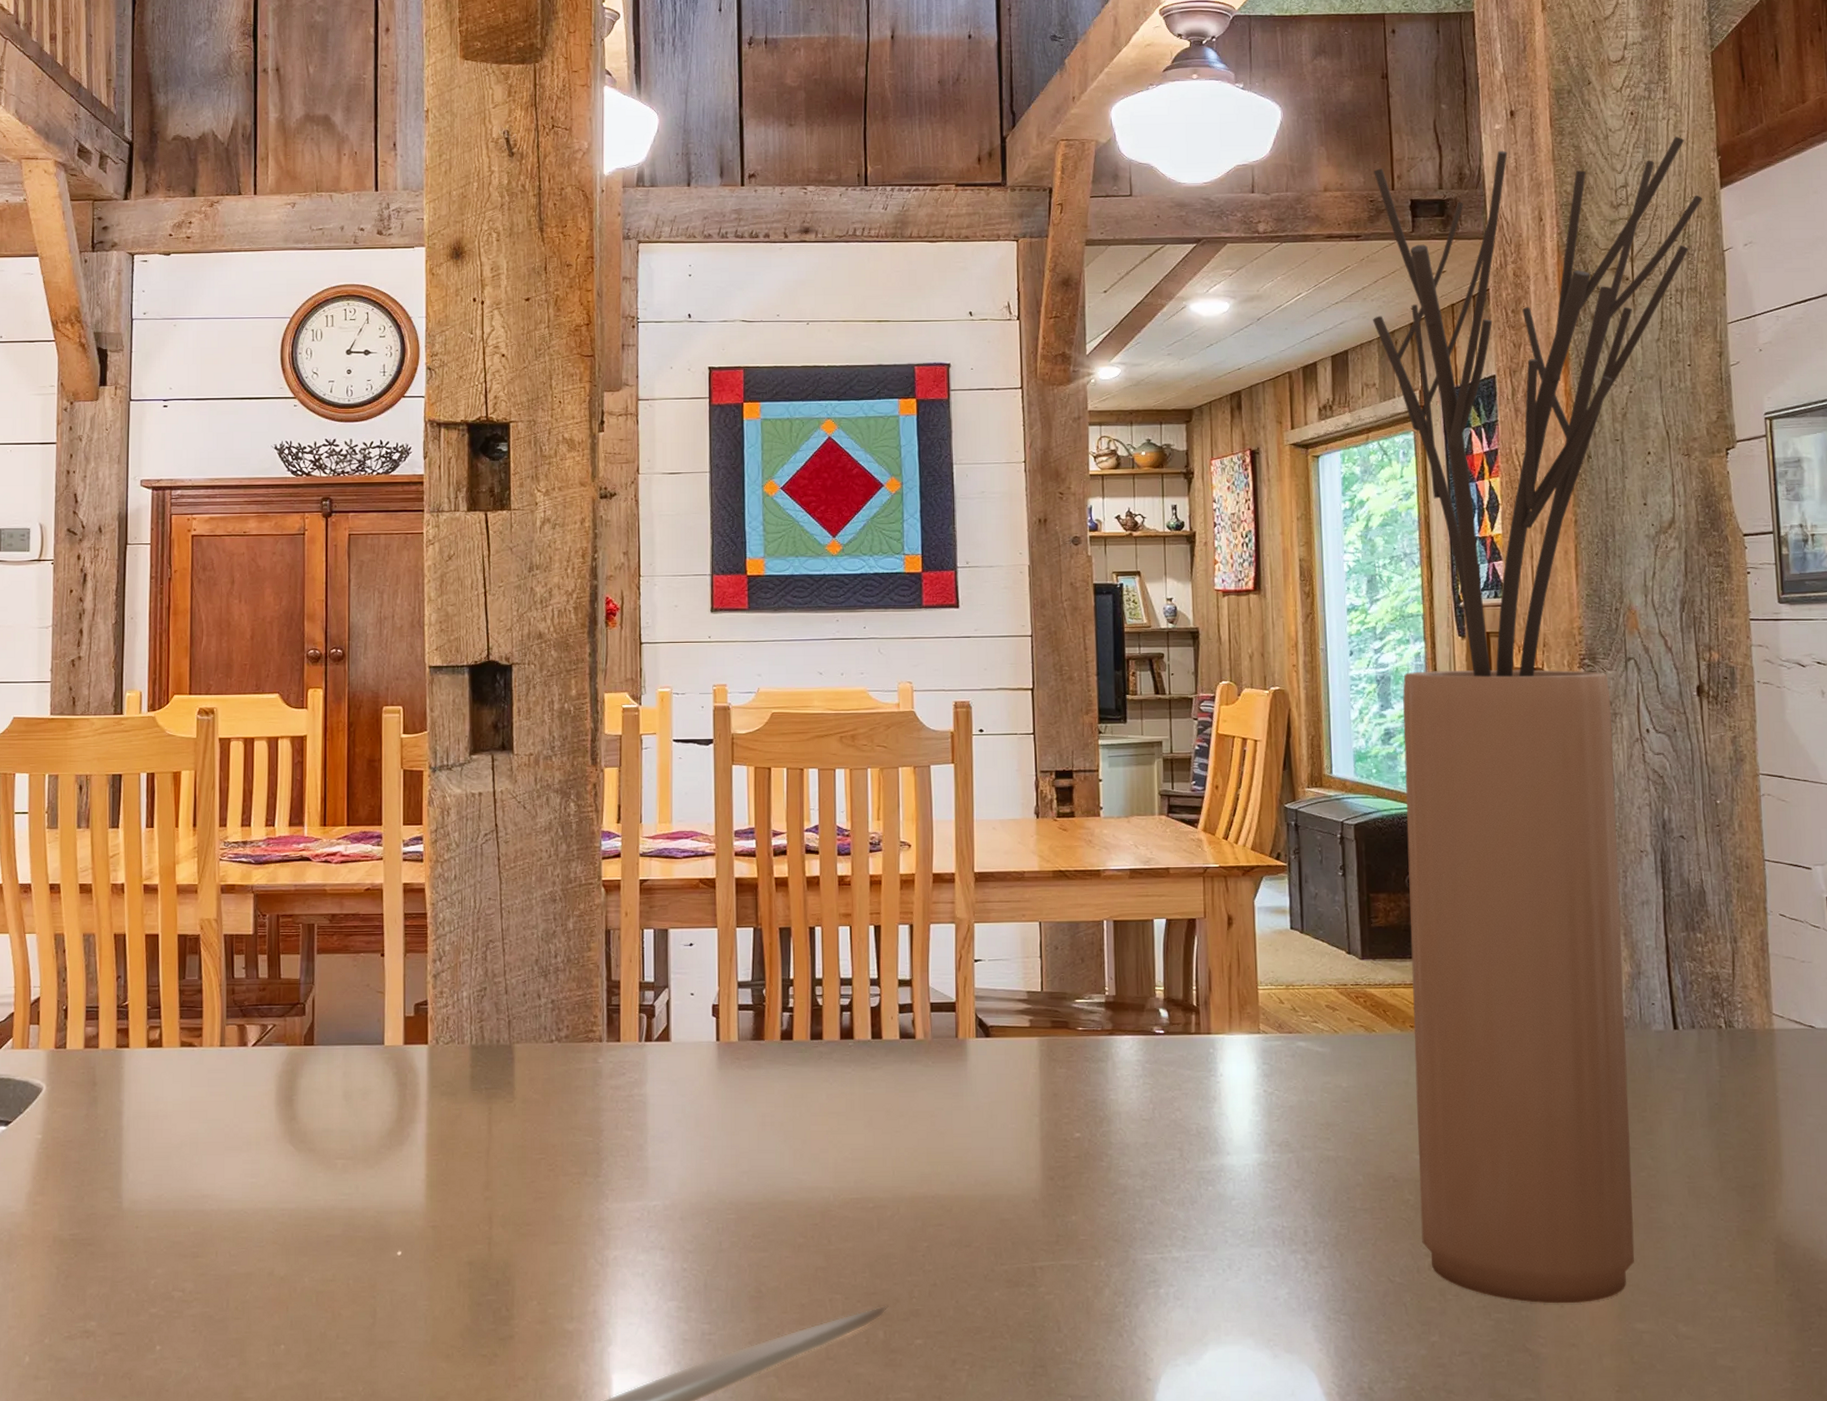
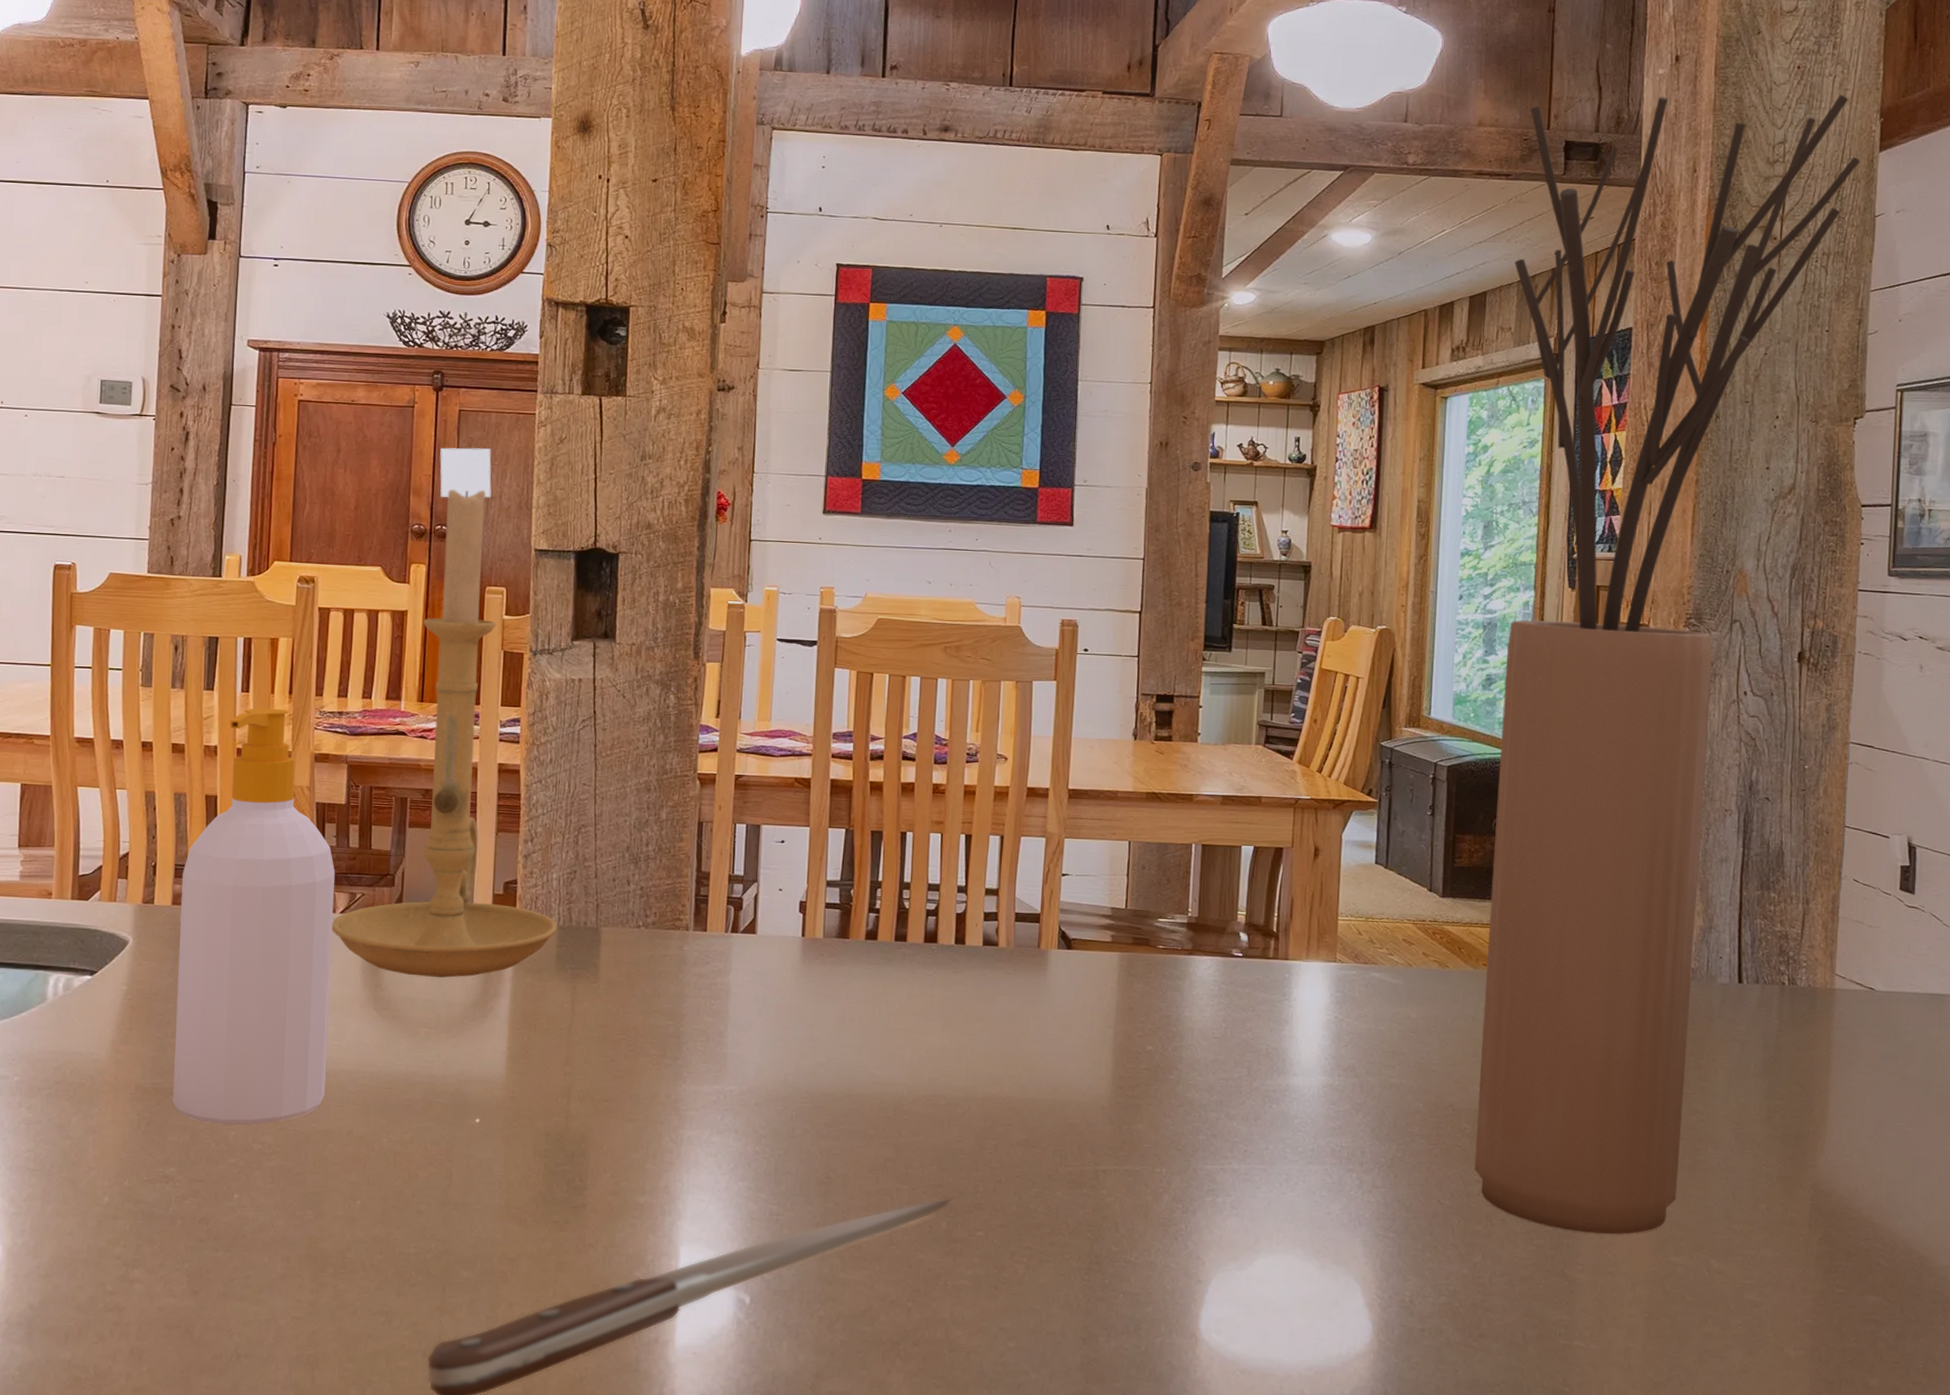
soap bottle: none [91,842,246,1273] -> present [173,708,336,1126]
candle holder: none [244,570,471,1106] -> present [332,447,558,978]

